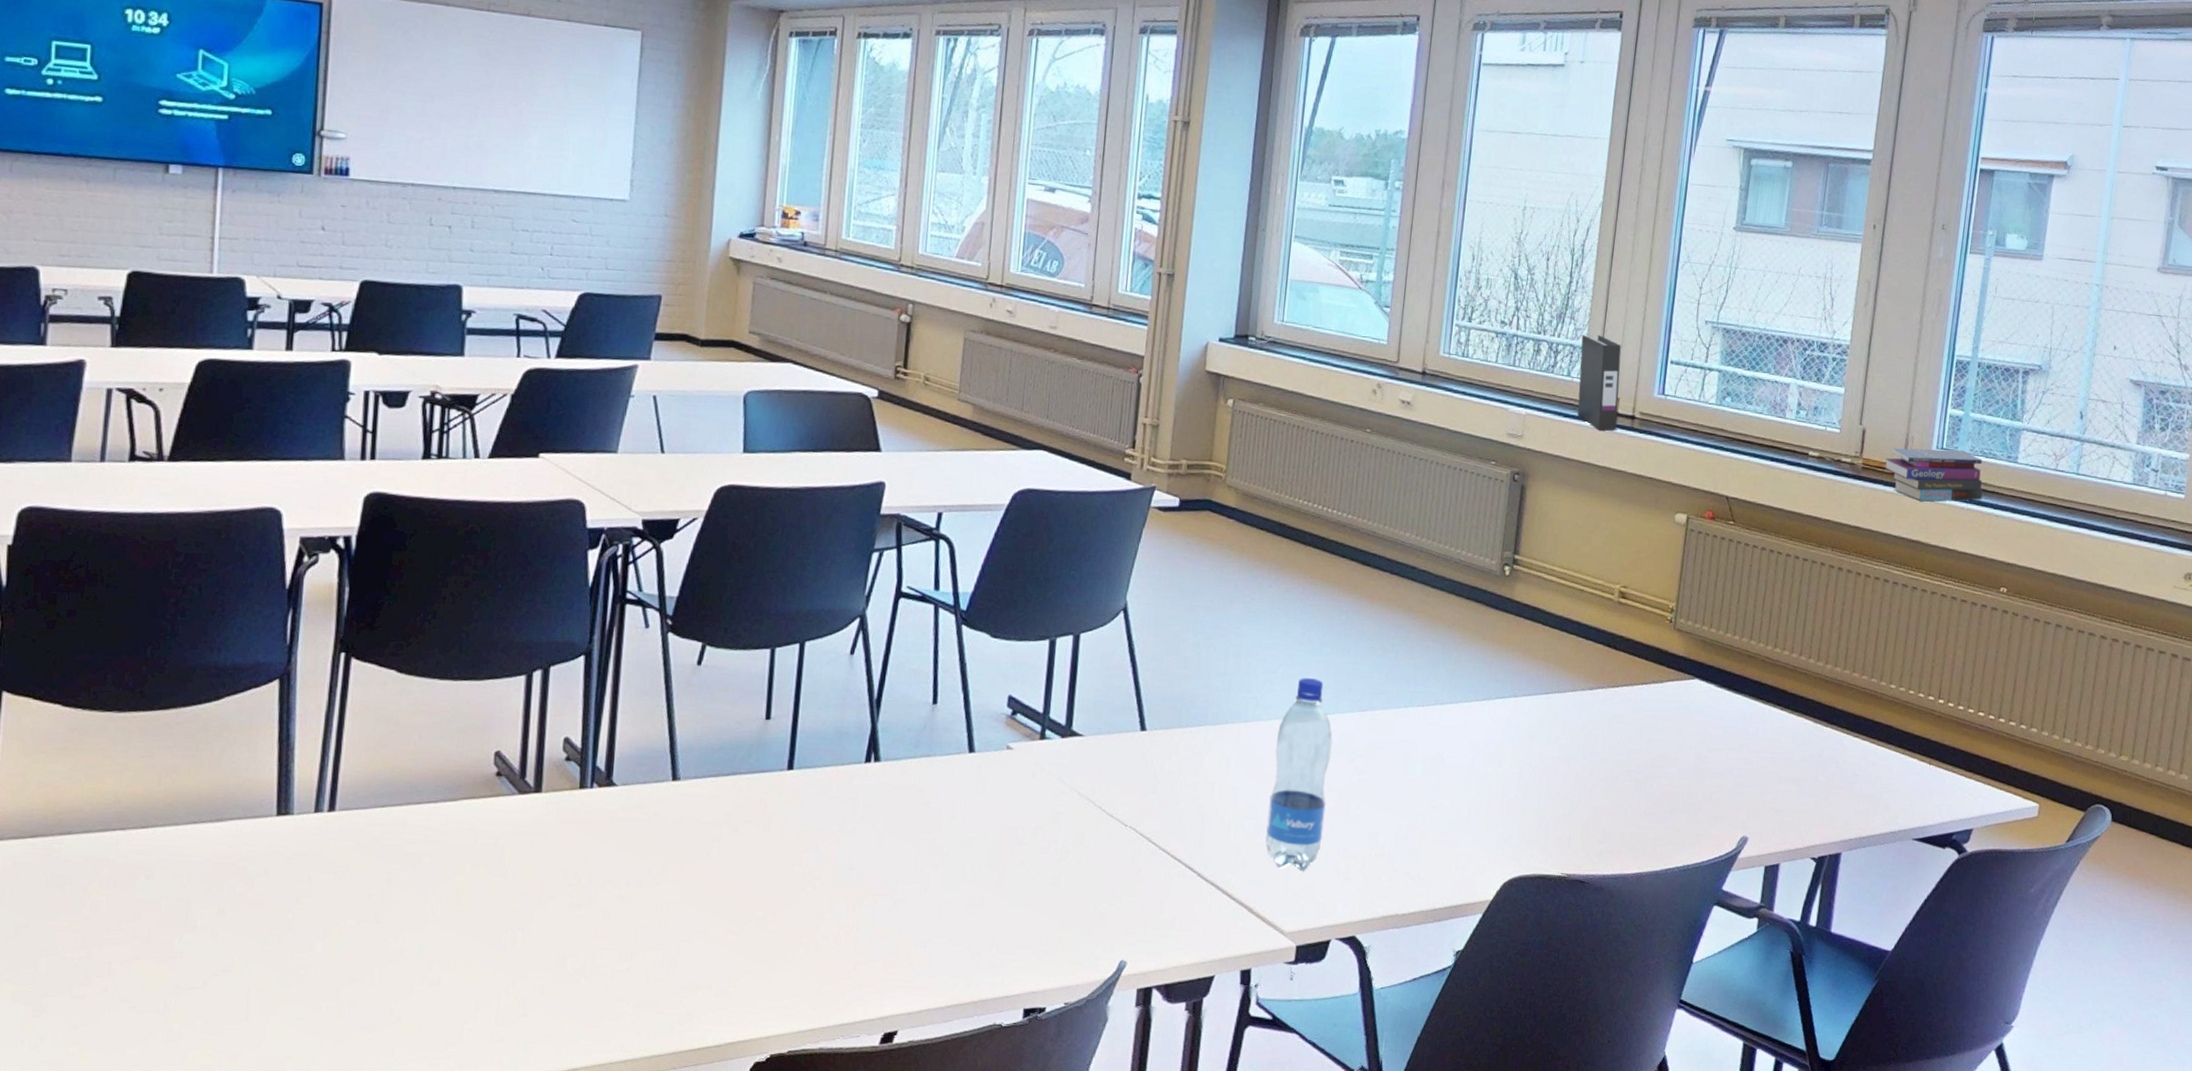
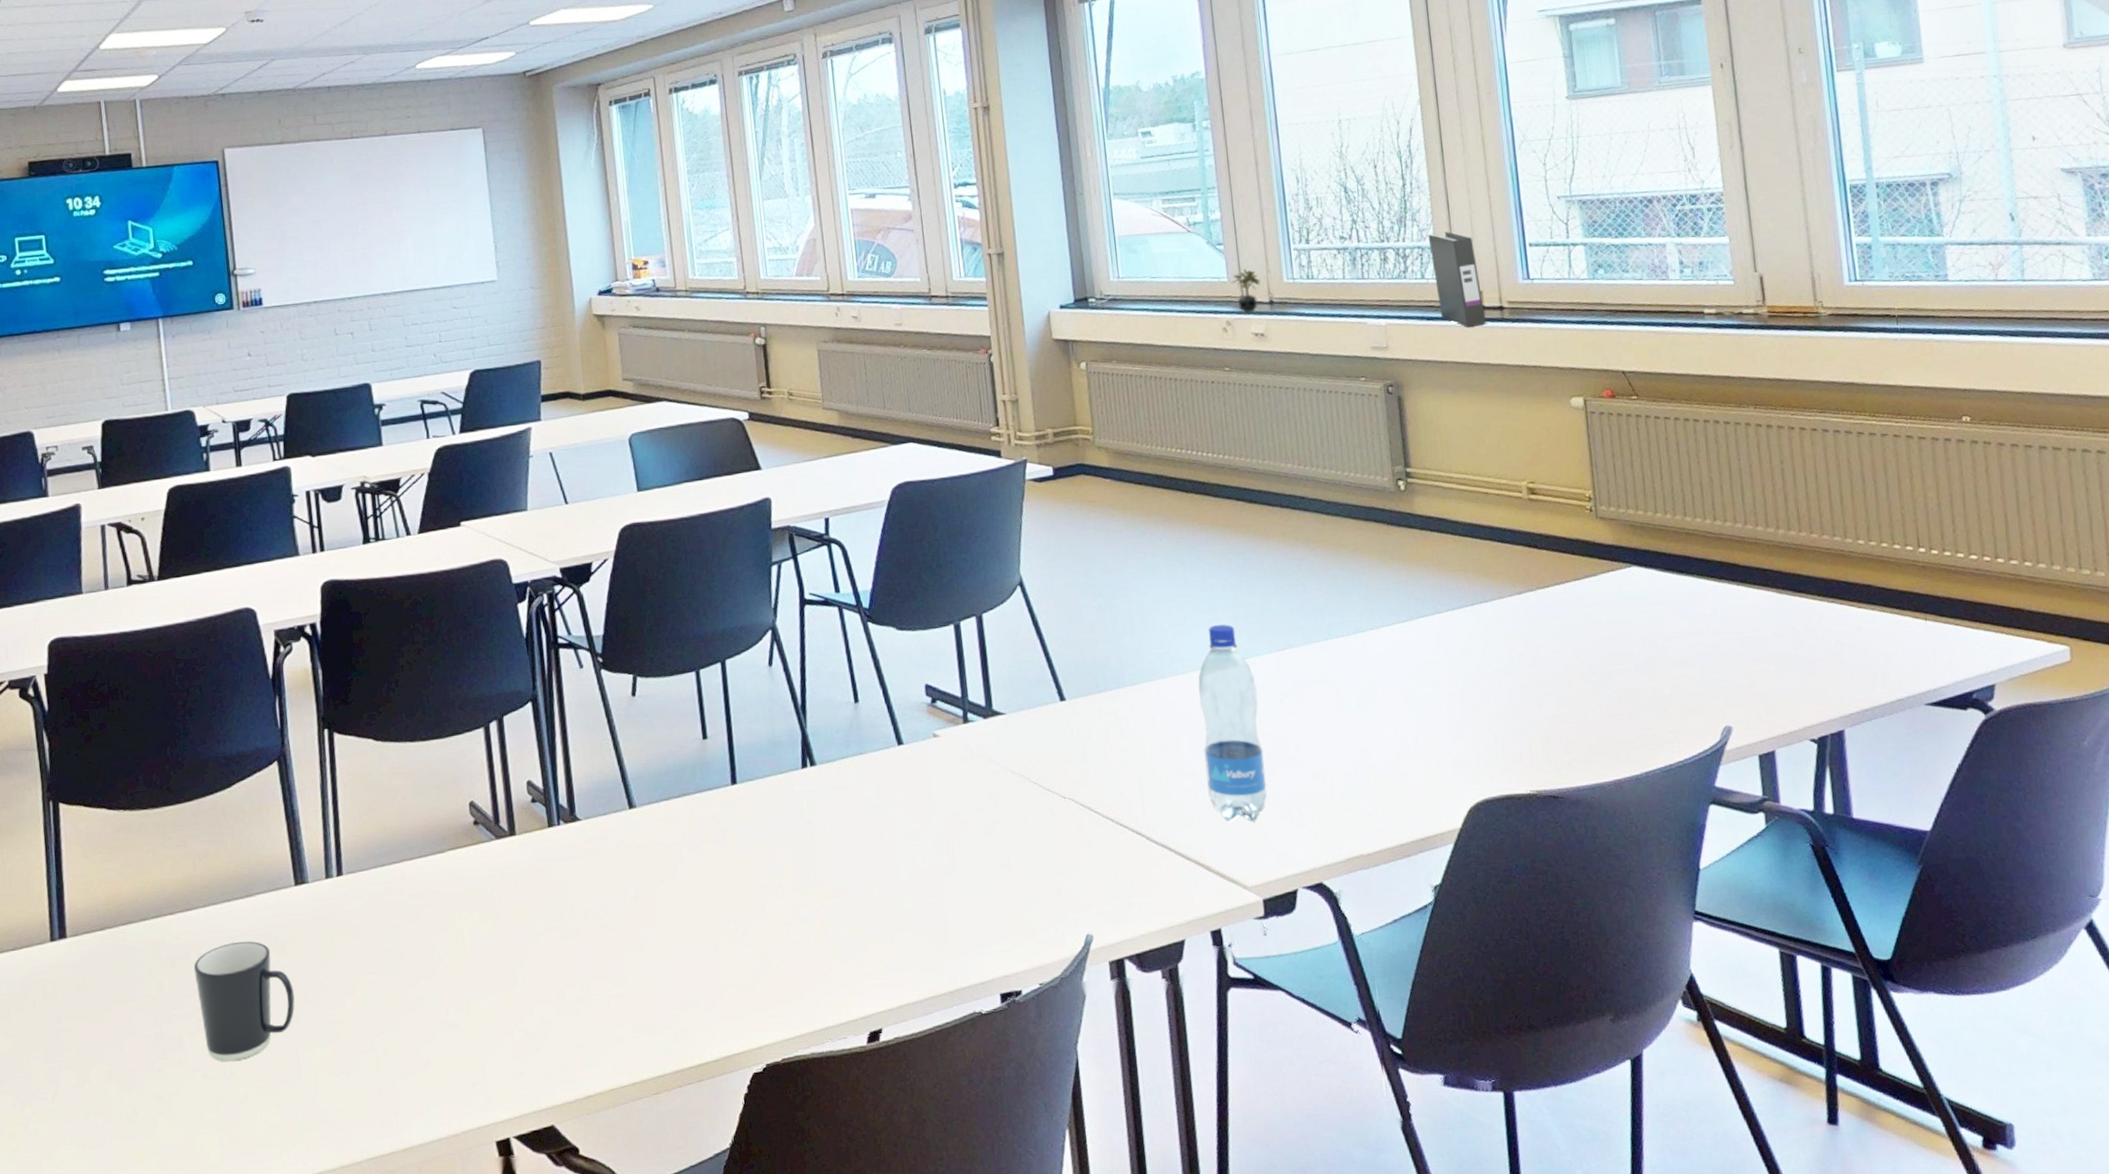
mug: none [139,867,256,995] -> present [193,941,295,1061]
succulent plant: none [1389,335,1418,380] -> present [1230,268,1261,314]
books: present [1885,448,1983,502] -> none [1793,278,1916,340]

